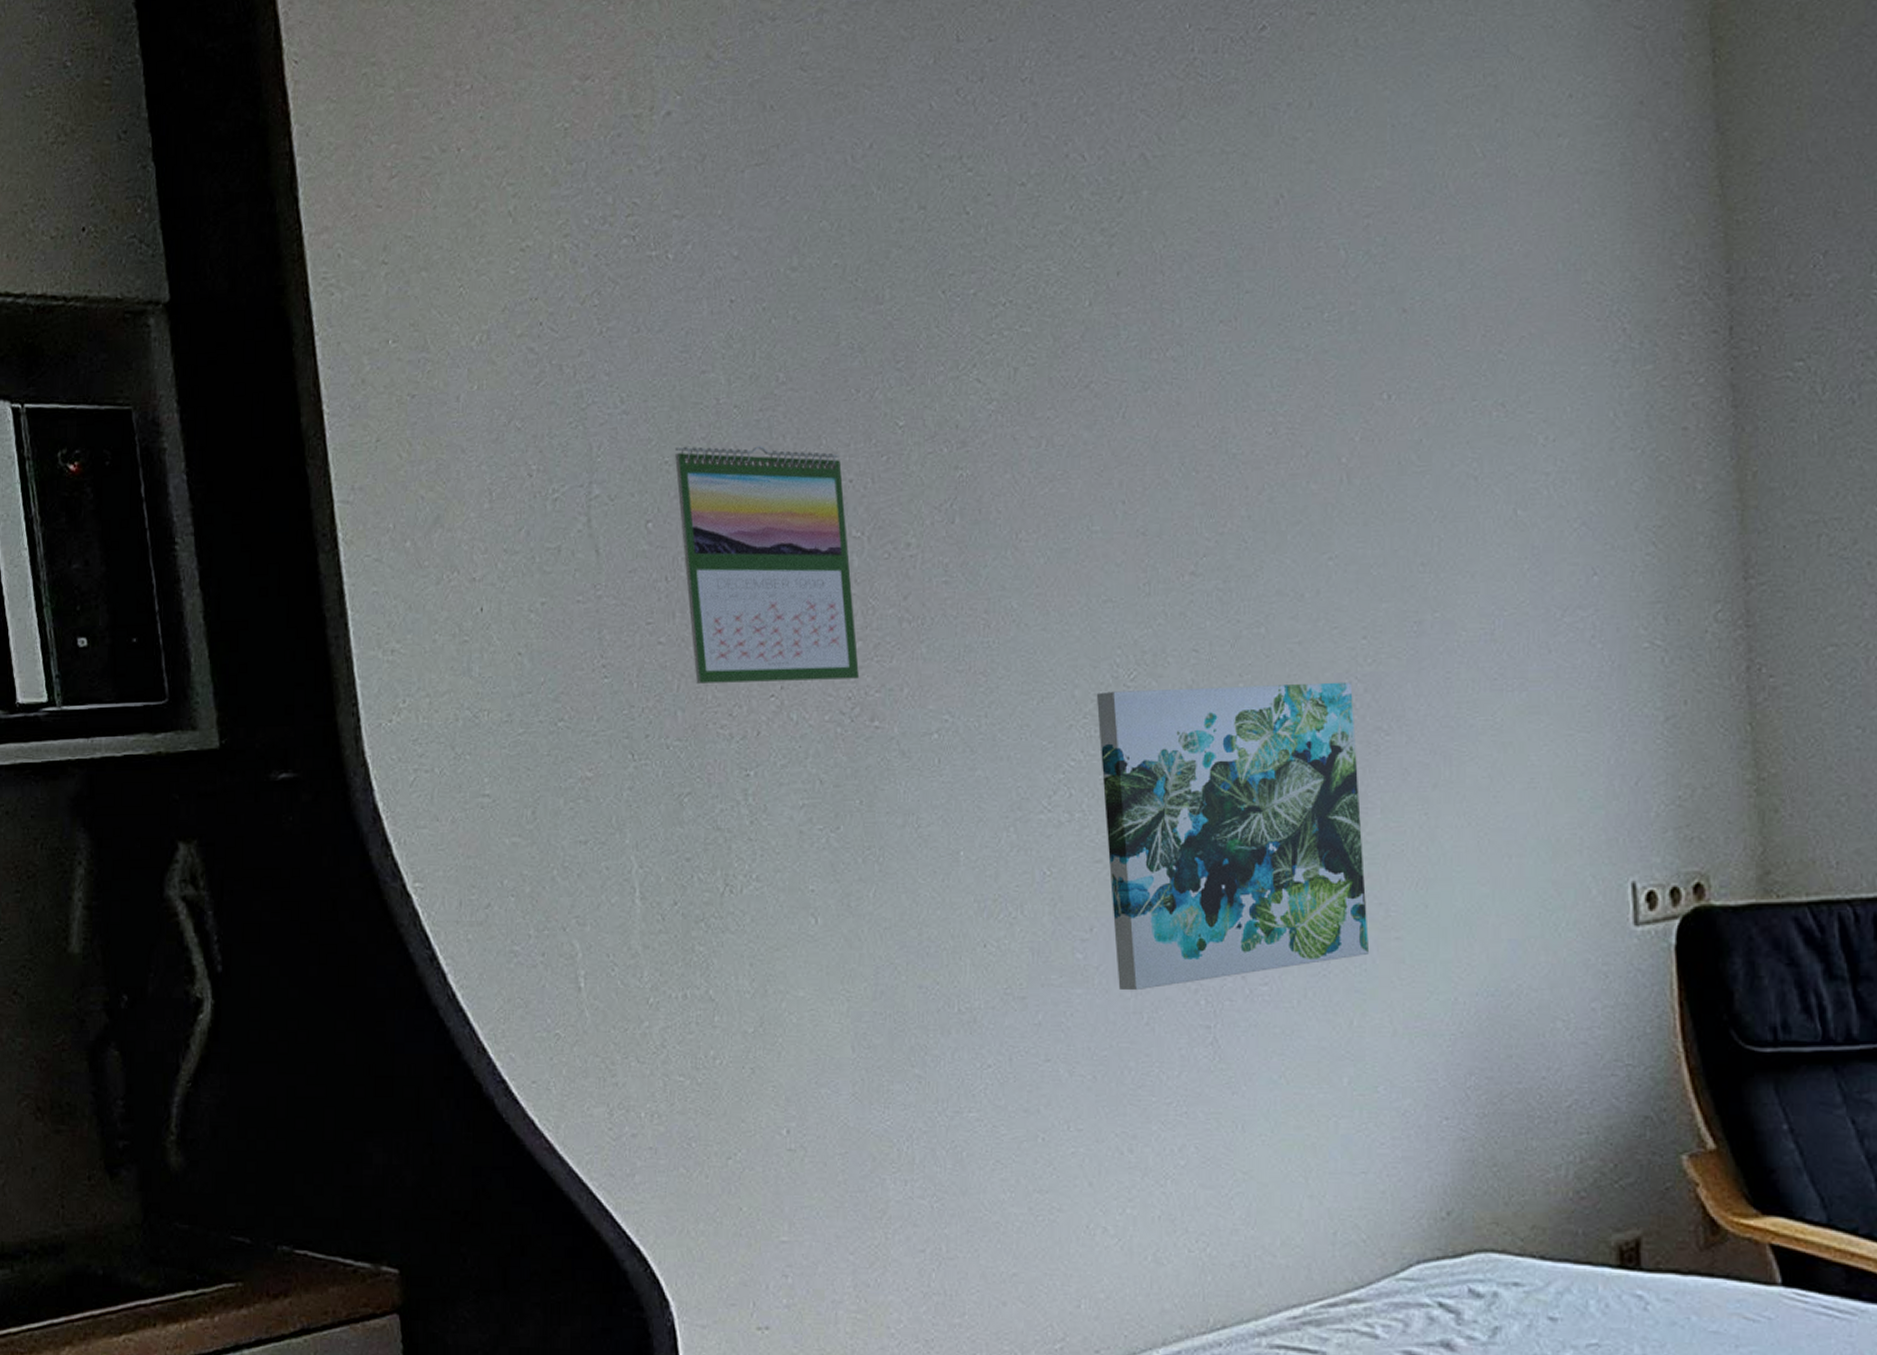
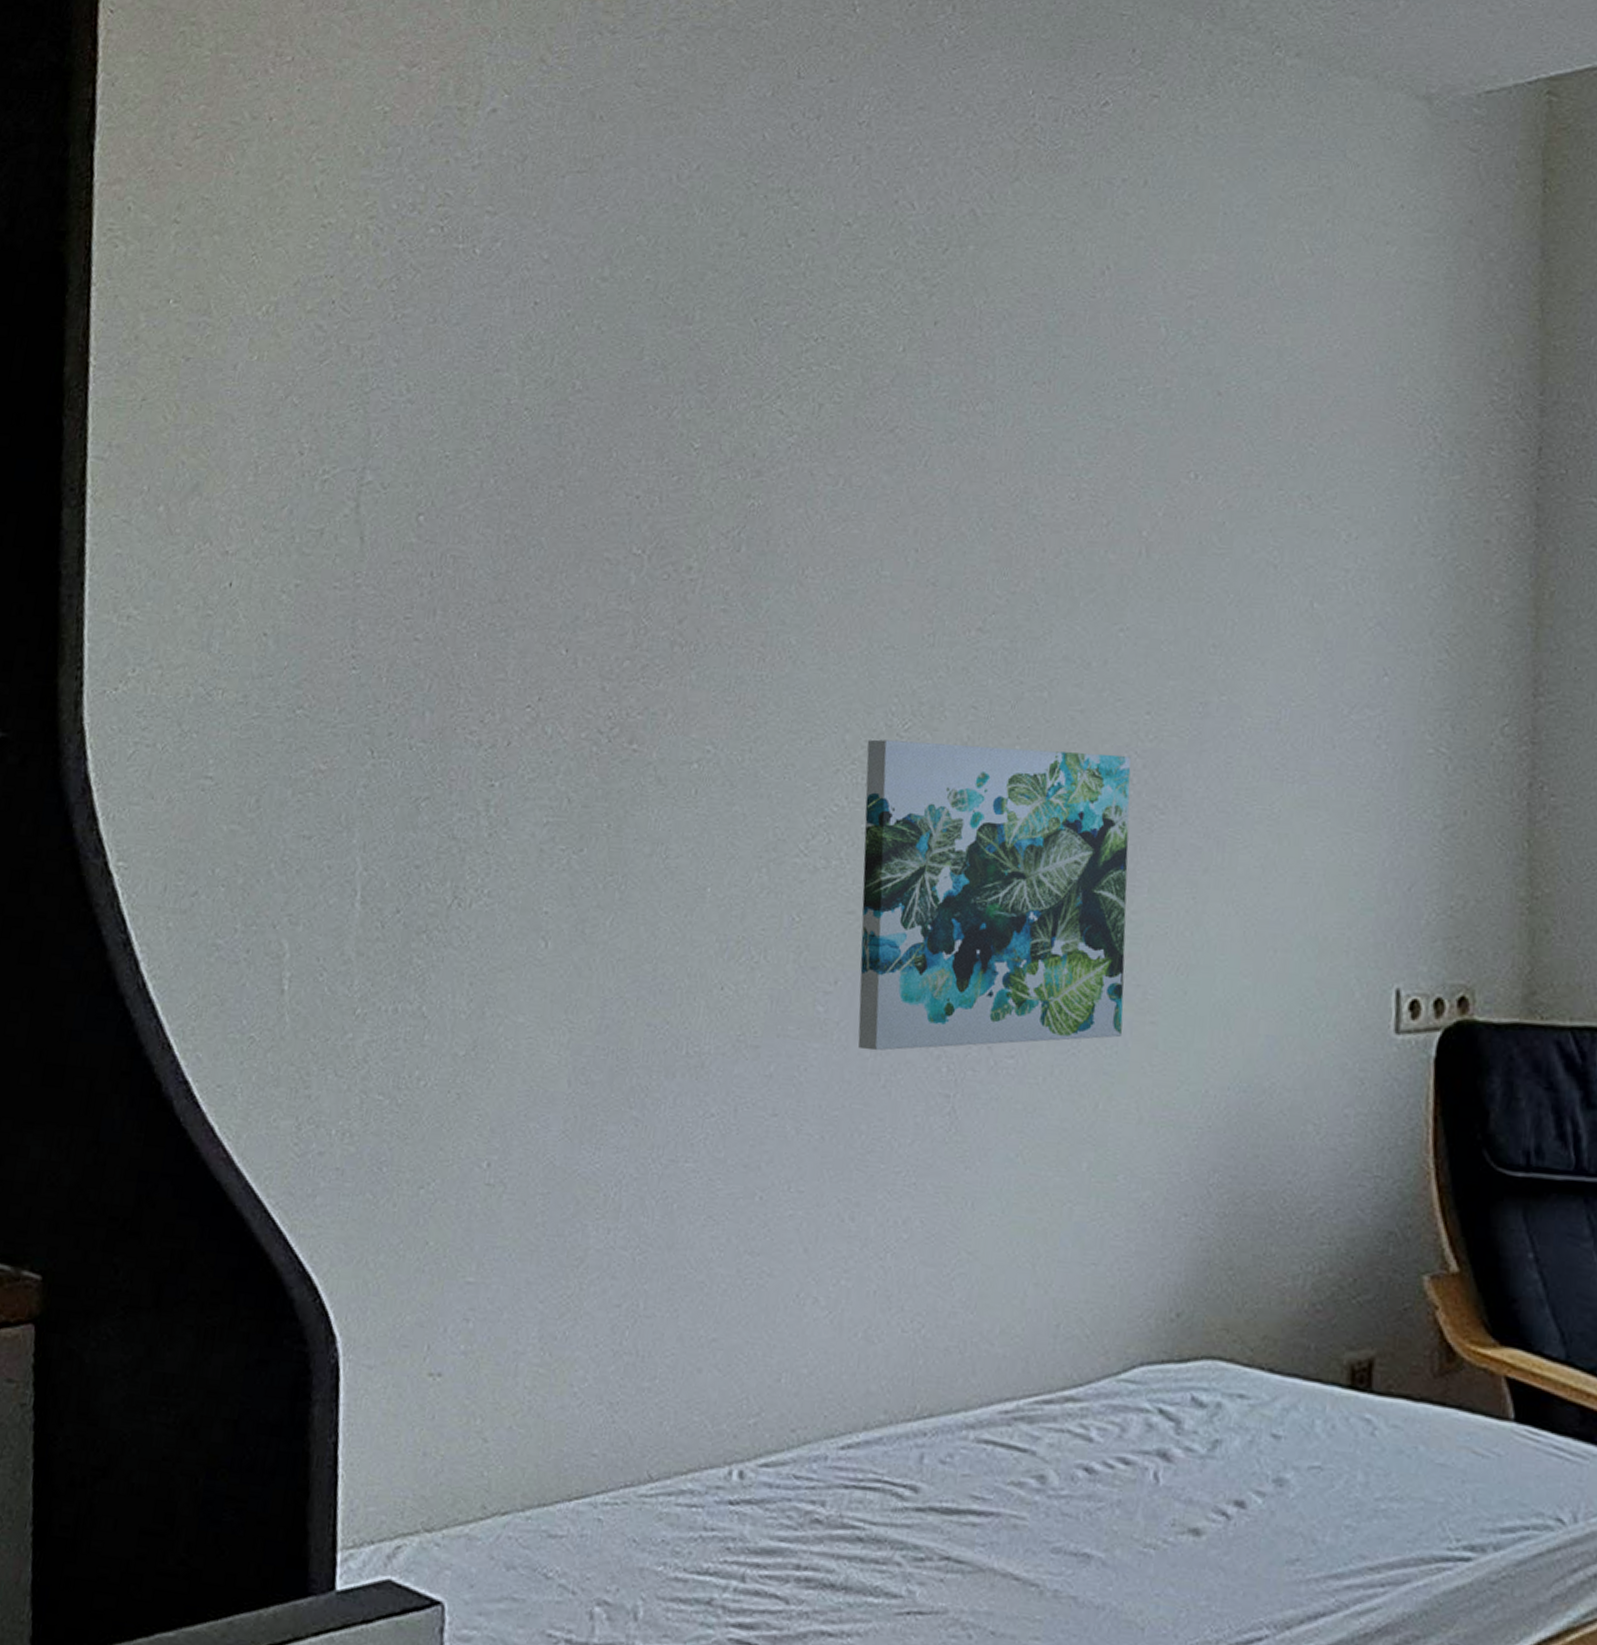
calendar: present [675,446,859,684] -> none [449,442,630,698]

